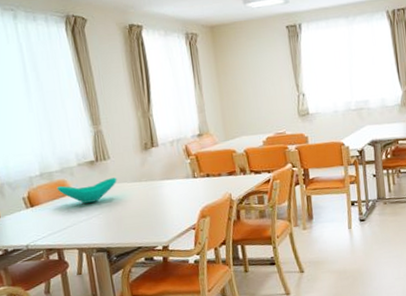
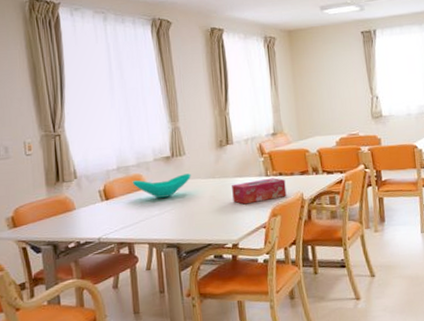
tissue box: none [159,179,215,207] -> present [232,178,287,205]

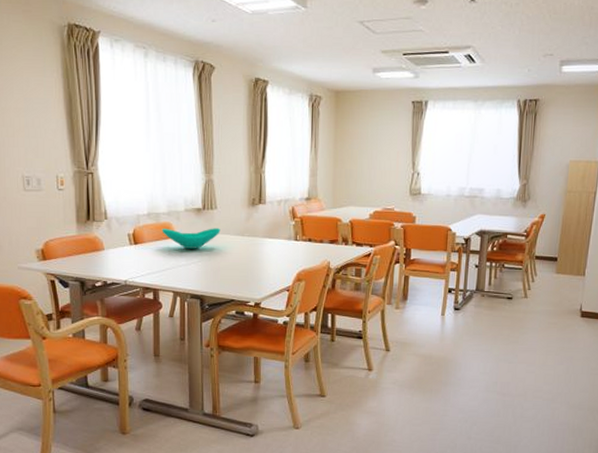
tissue box: present [232,178,287,205] -> none [260,243,314,266]

